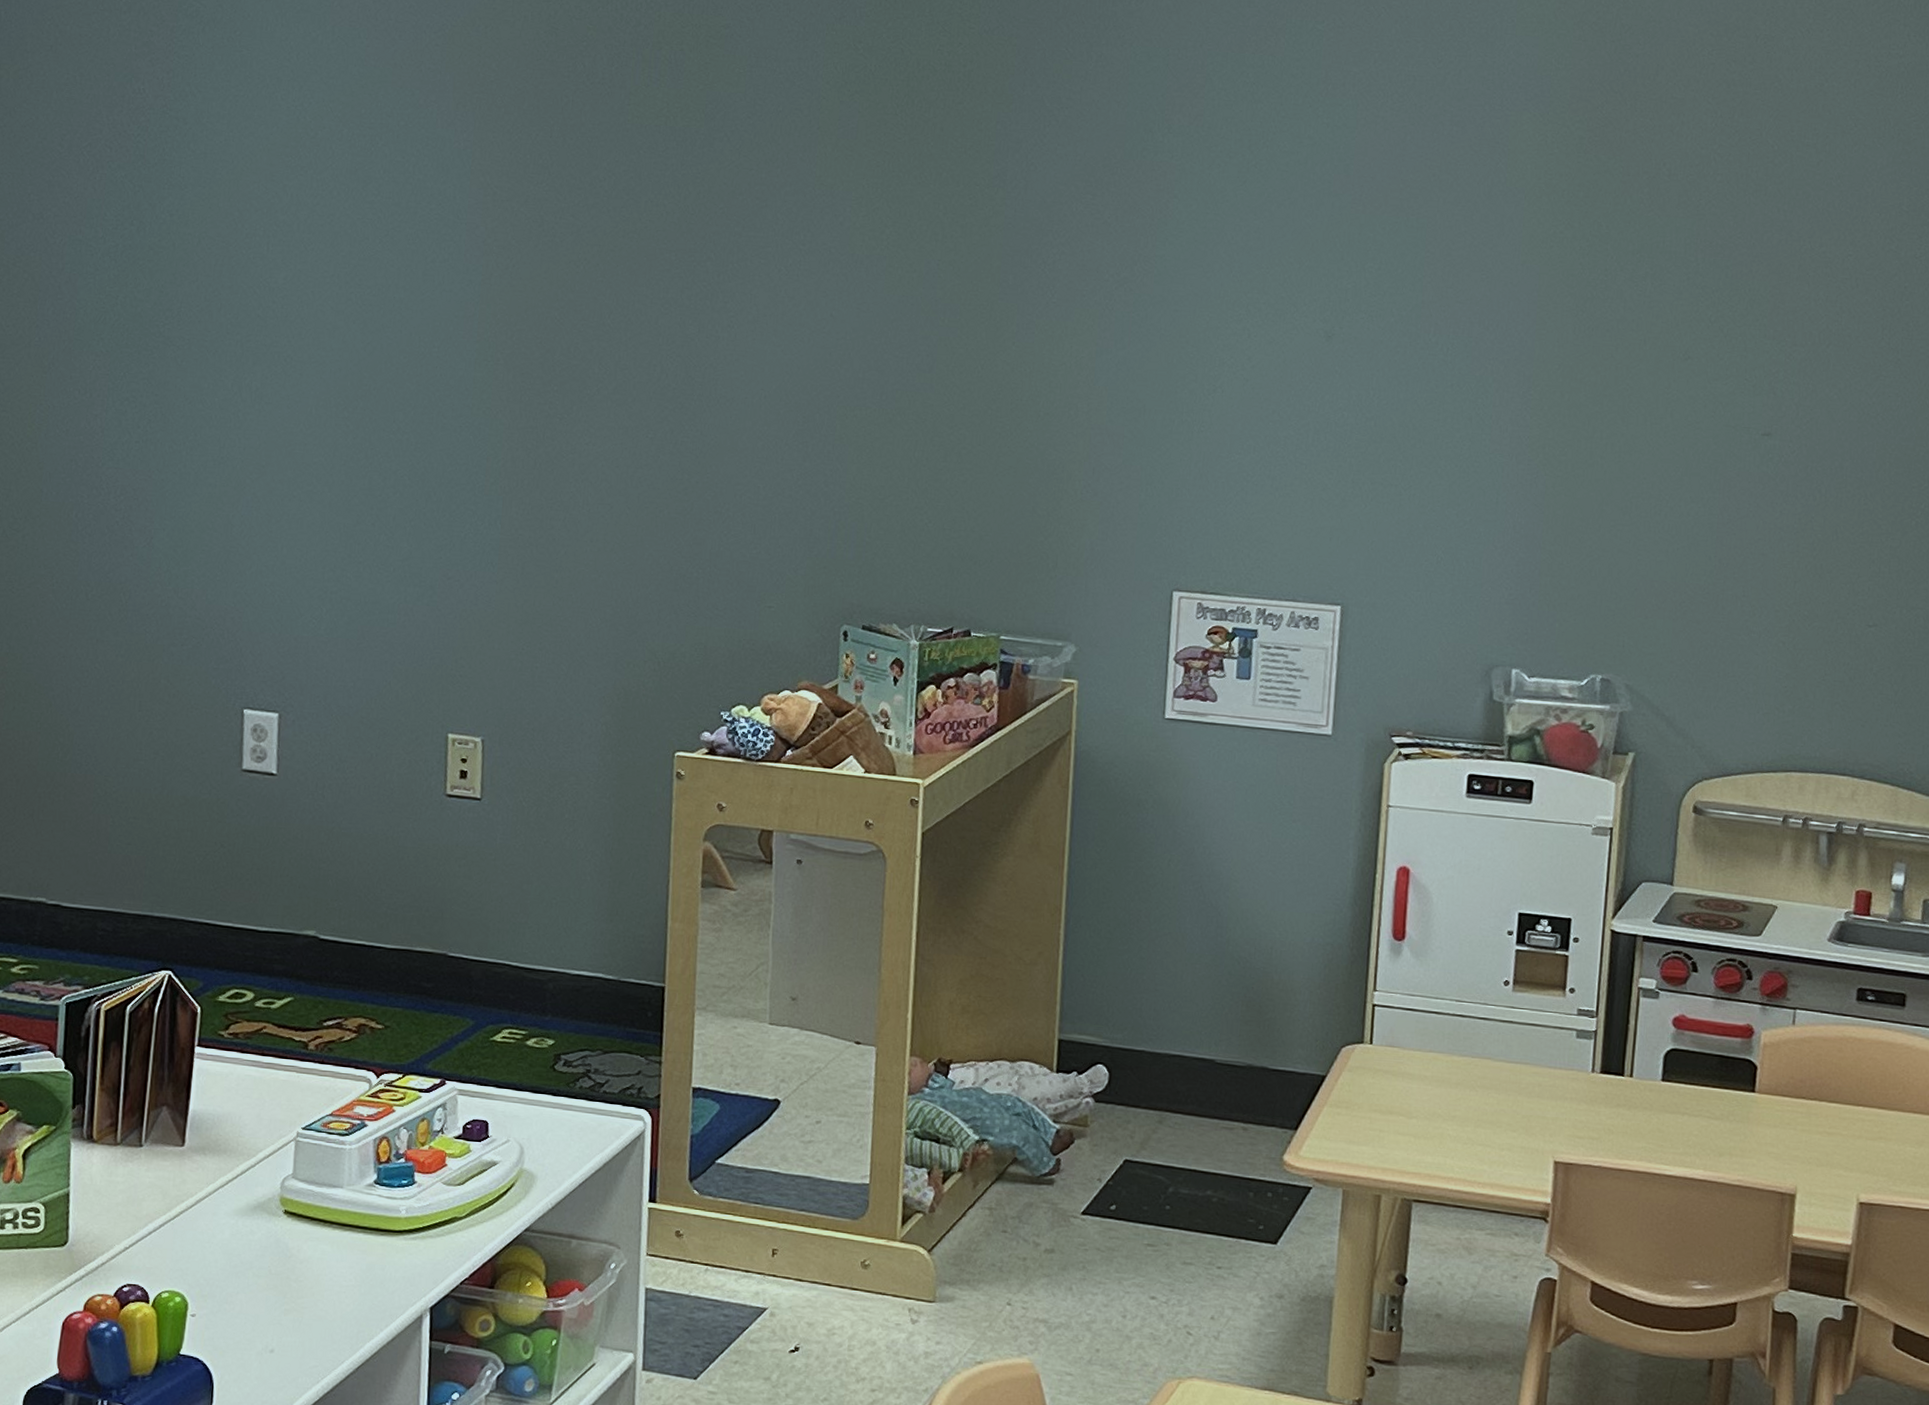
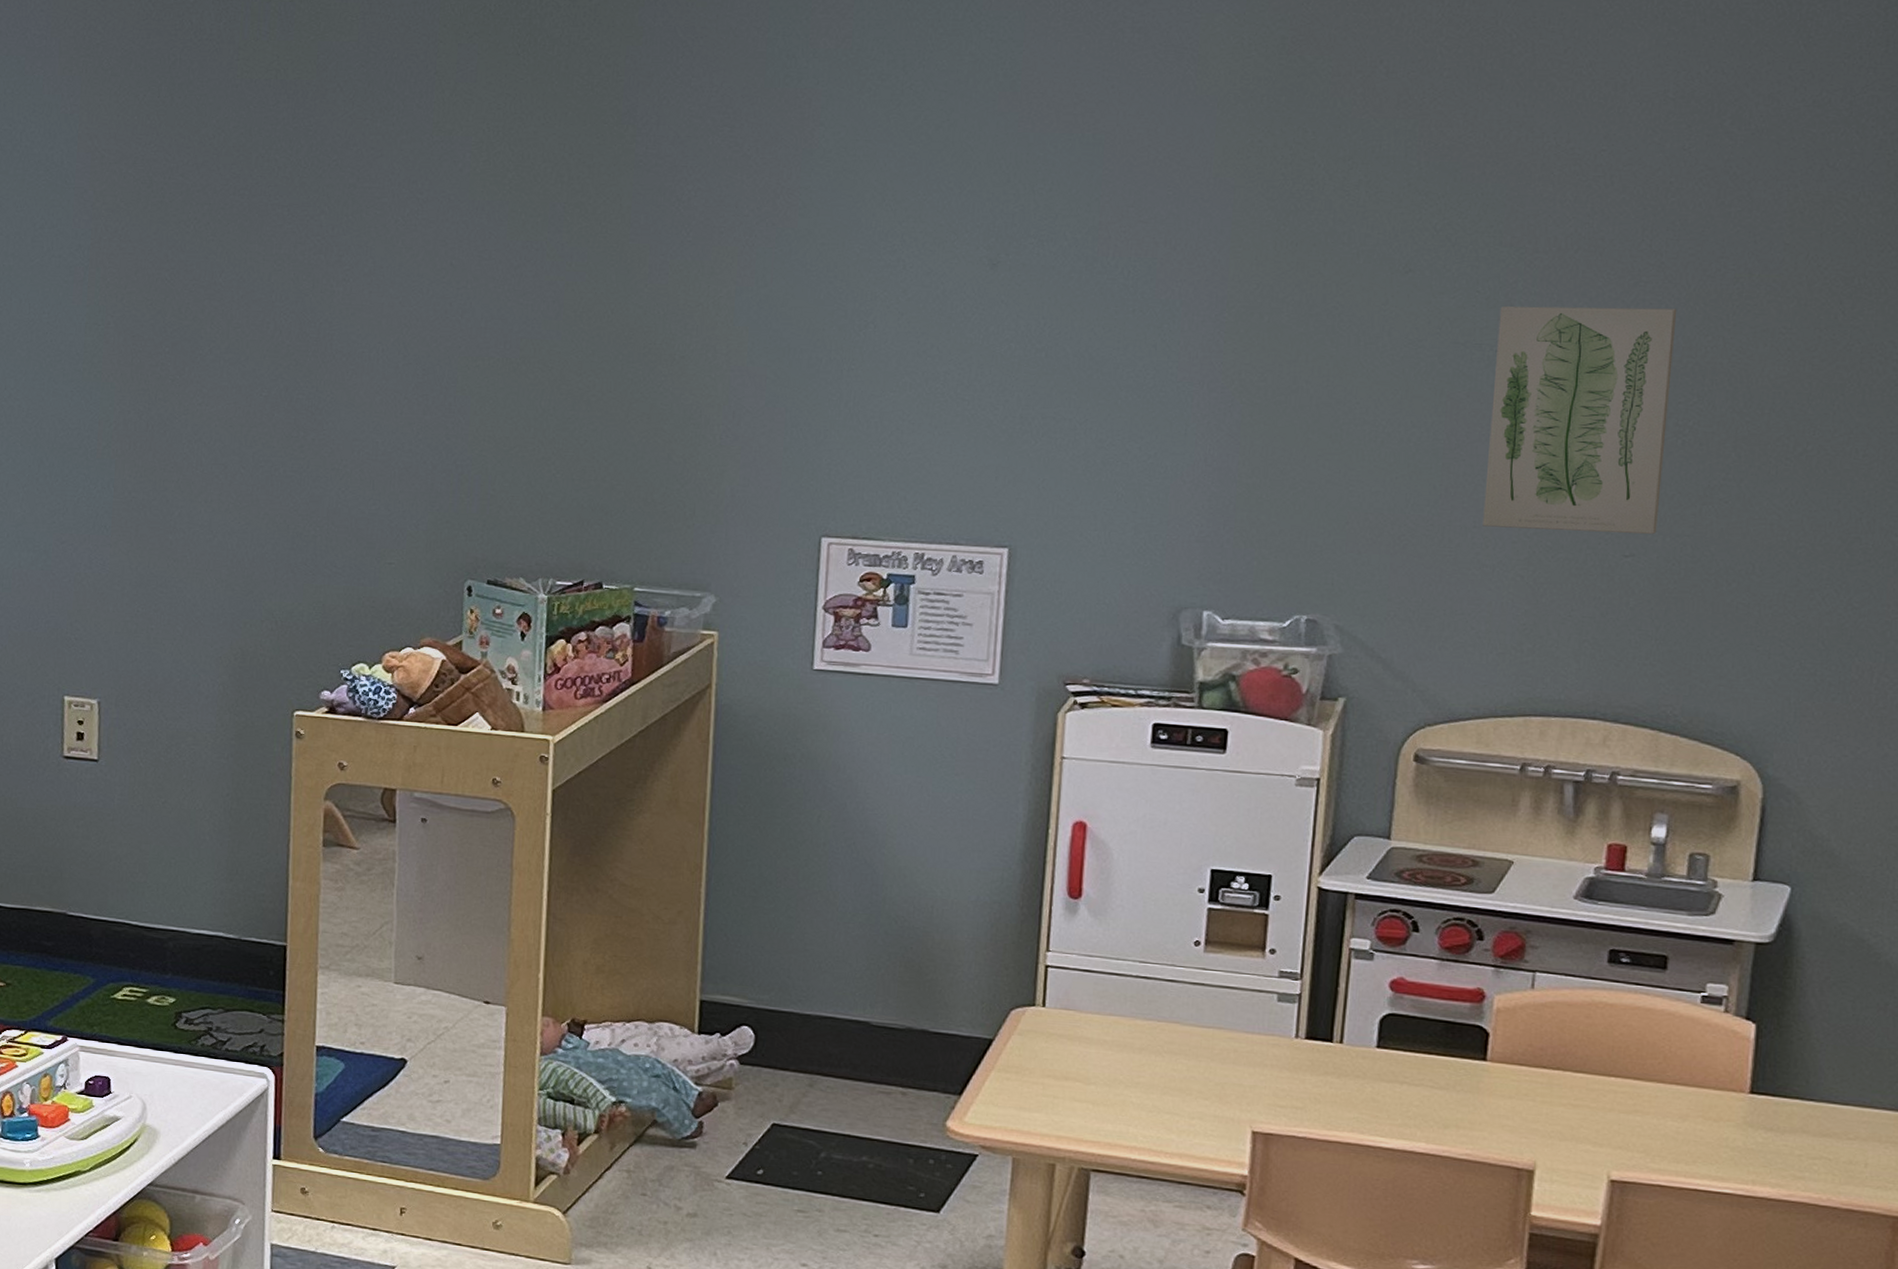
wall art: none [1750,393,1911,607] -> present [1482,306,1677,535]

